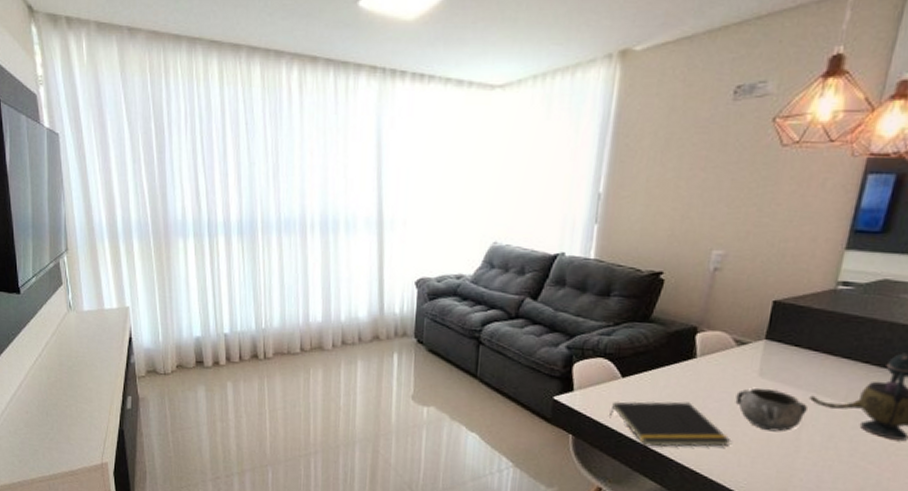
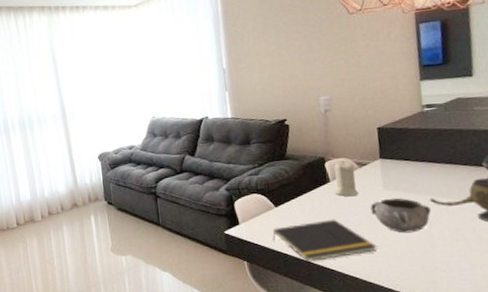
candle: none [697,335,731,380] -> present [334,161,358,197]

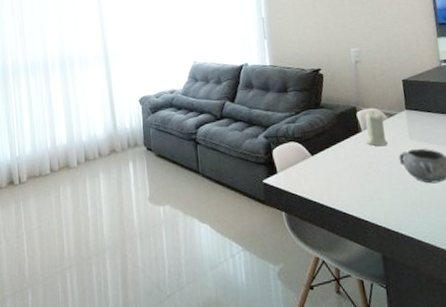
notepad: present [273,219,378,262] -> none [309,169,407,212]

